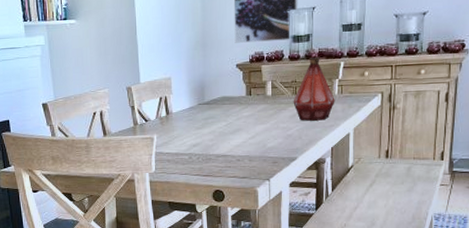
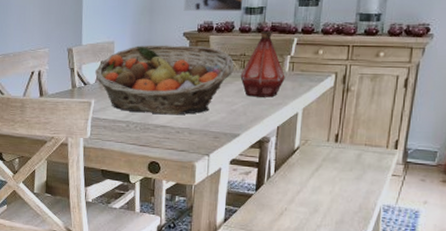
fruit basket: none [155,76,287,145] -> present [95,45,235,115]

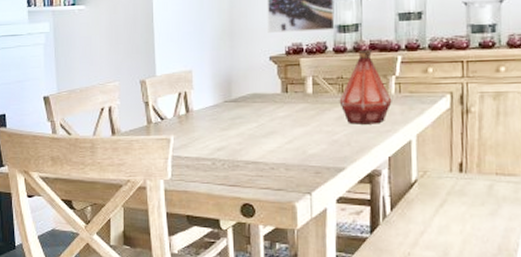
fruit basket: present [95,45,235,115] -> none [173,70,332,149]

